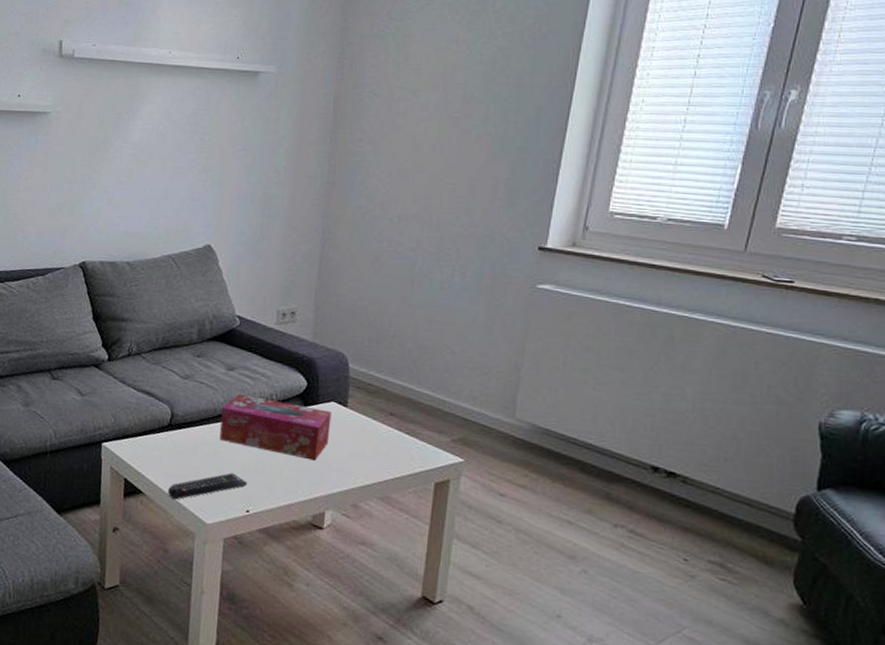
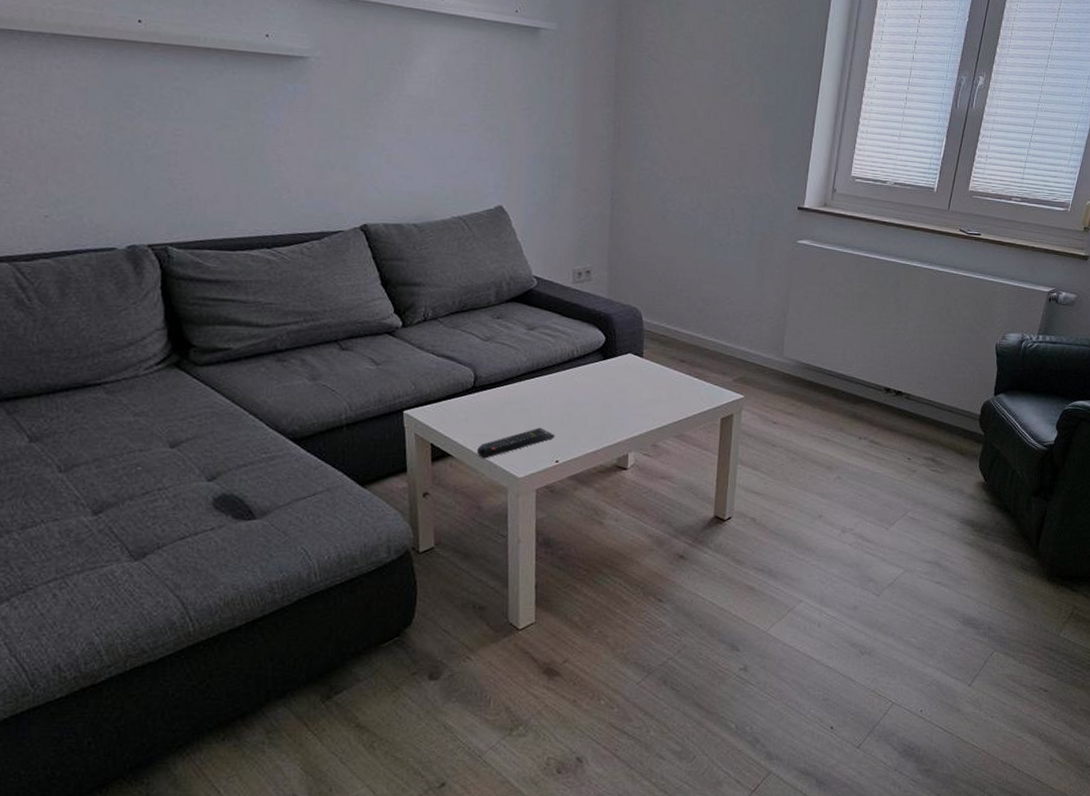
tissue box: present [219,394,332,461] -> none [525,353,630,409]

